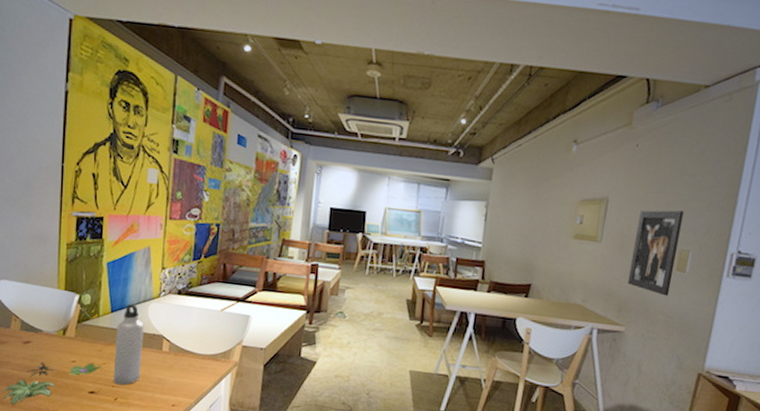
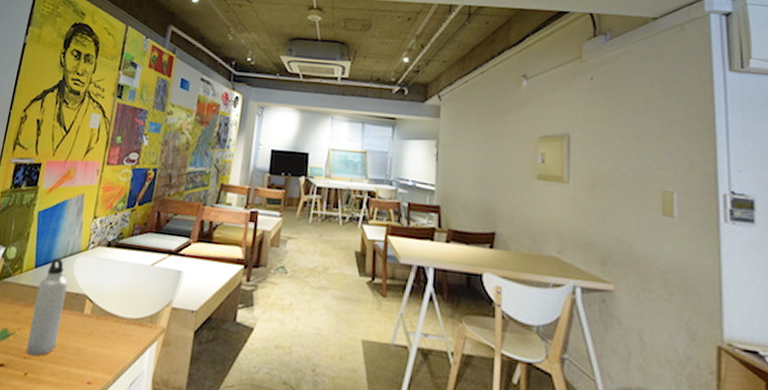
wall art: present [627,210,684,296] -> none [607,146,660,246]

